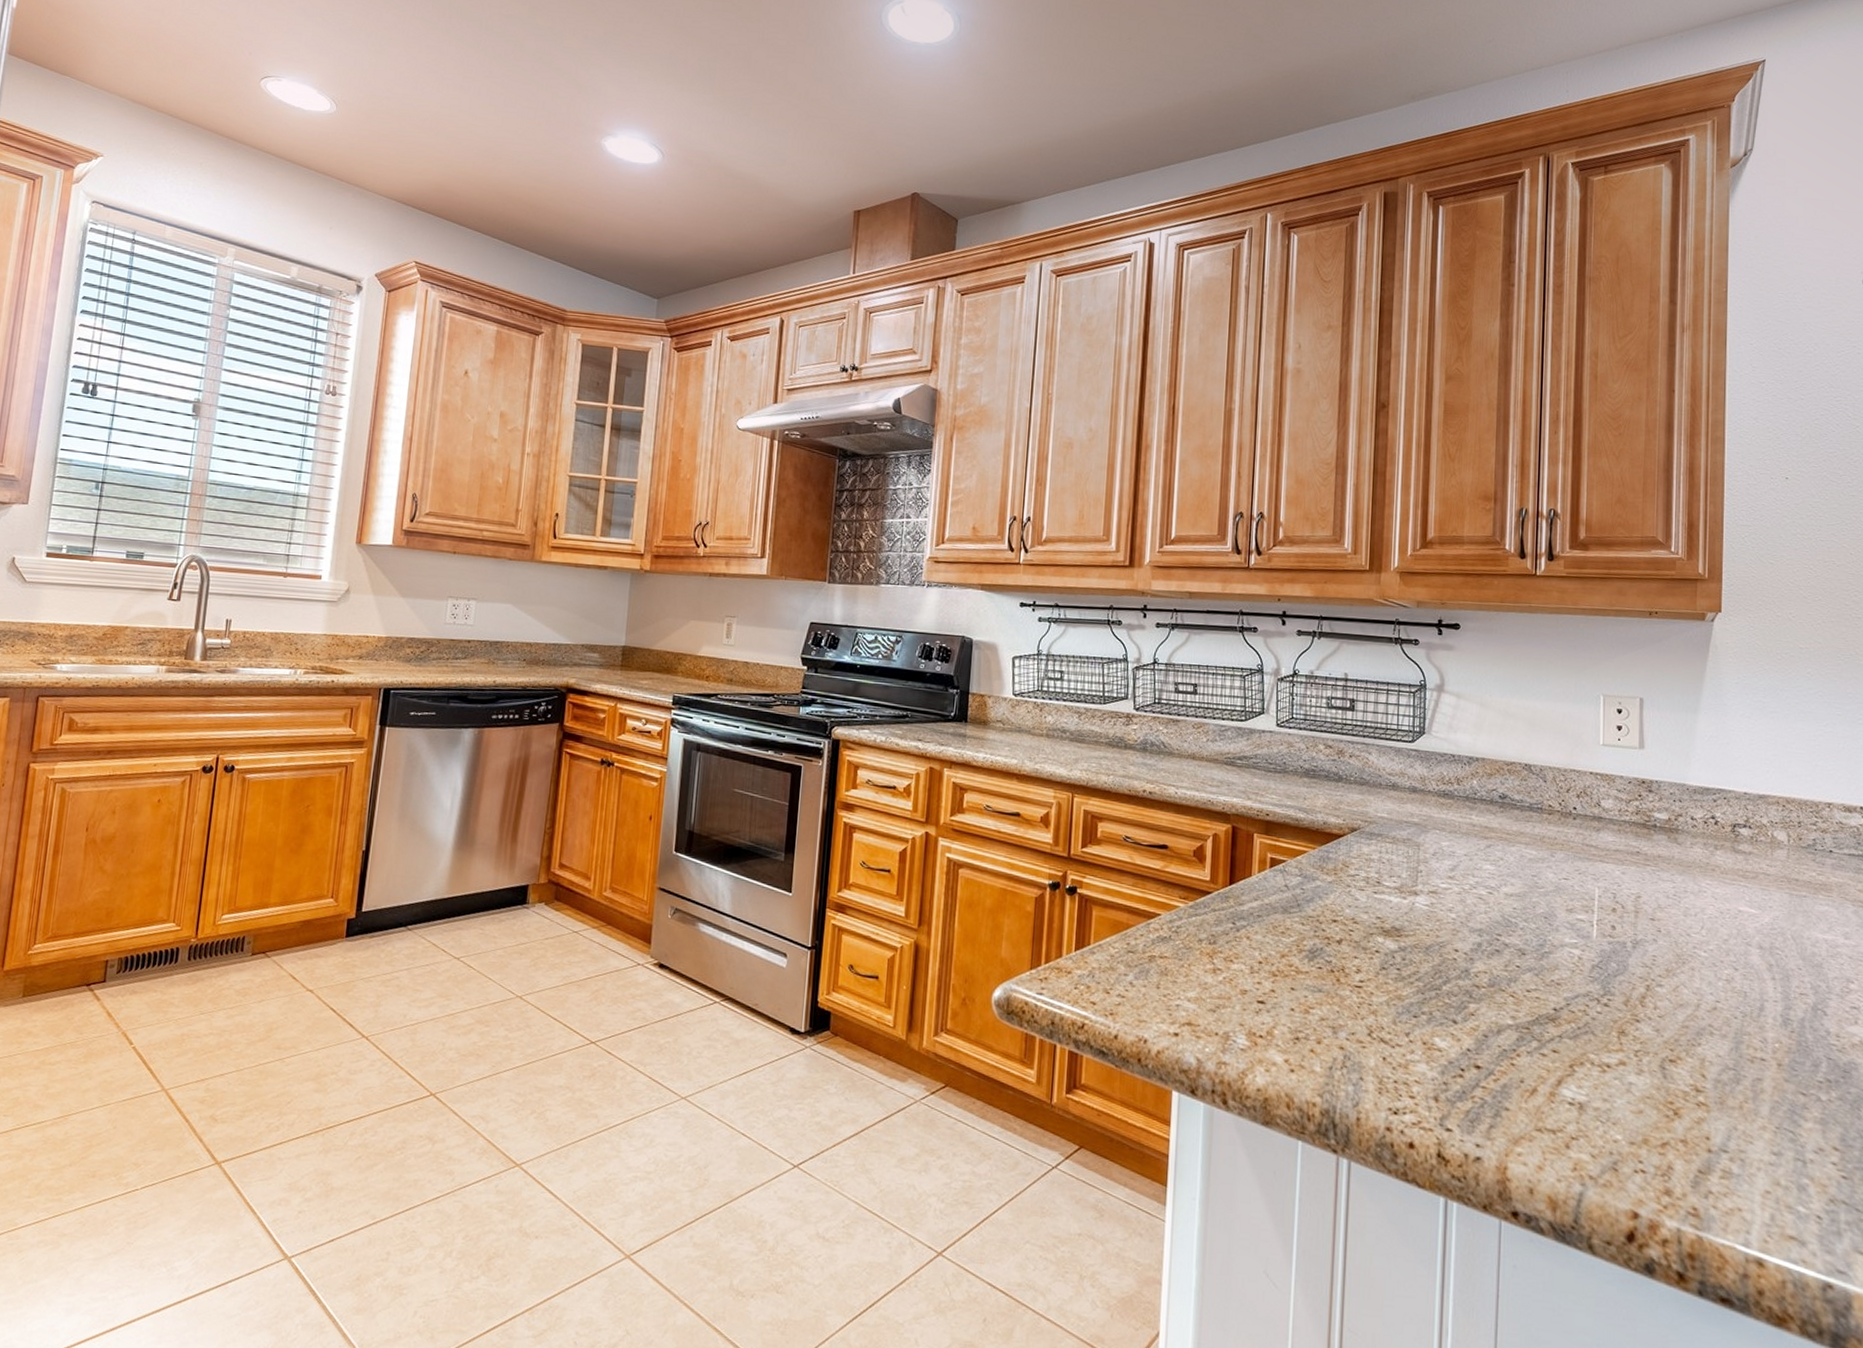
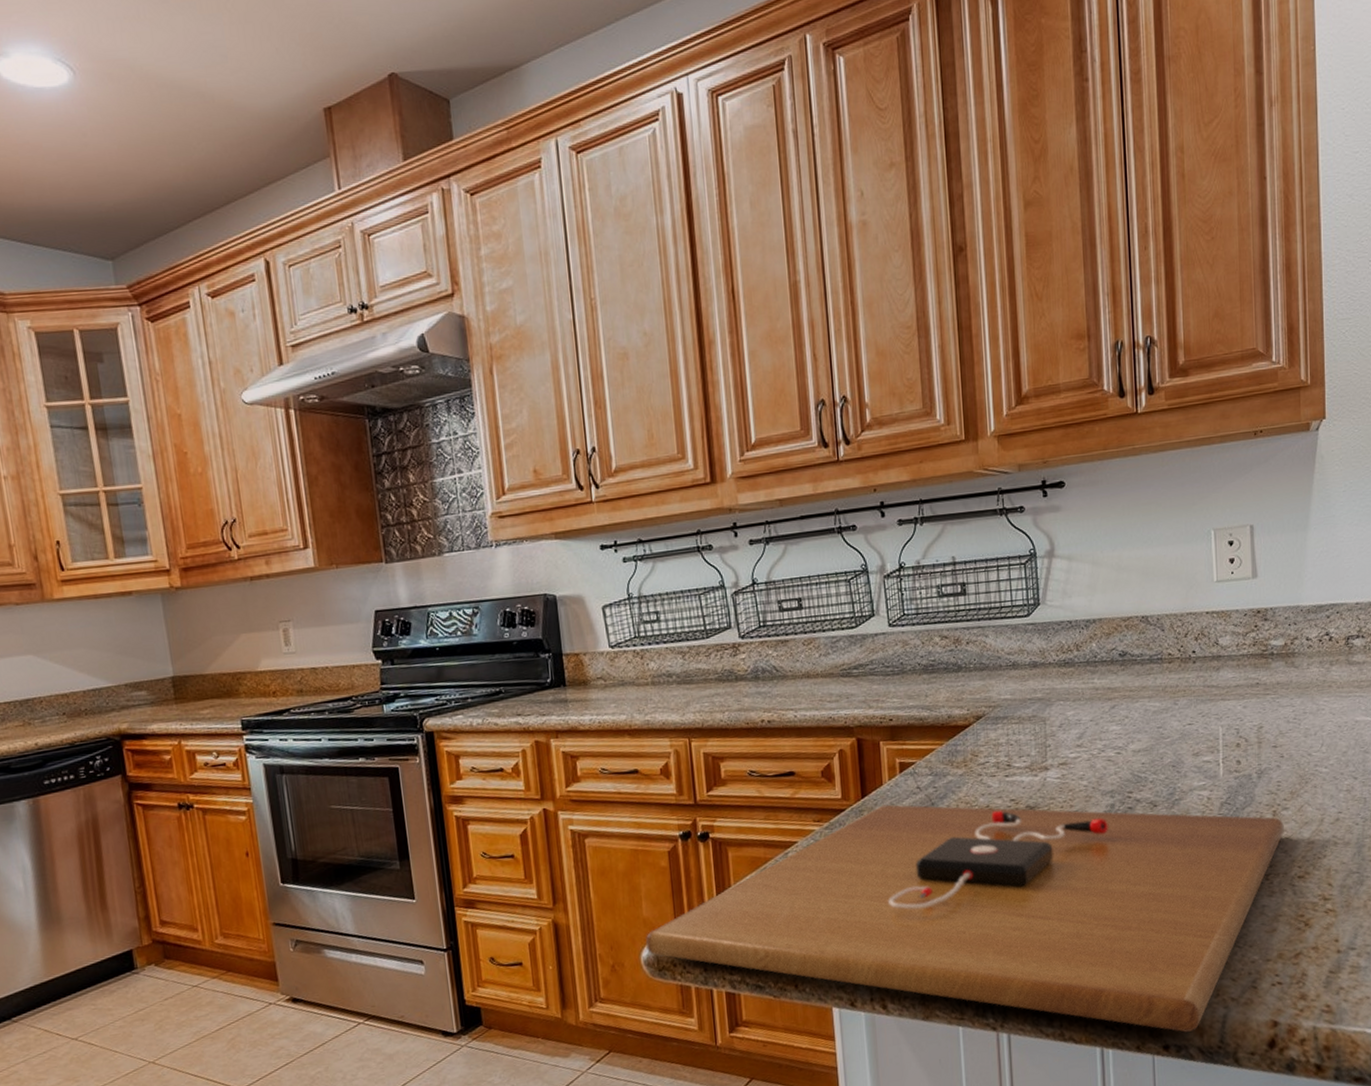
cutting board: none [999,896,1657,1203] -> present [645,804,1284,1033]

